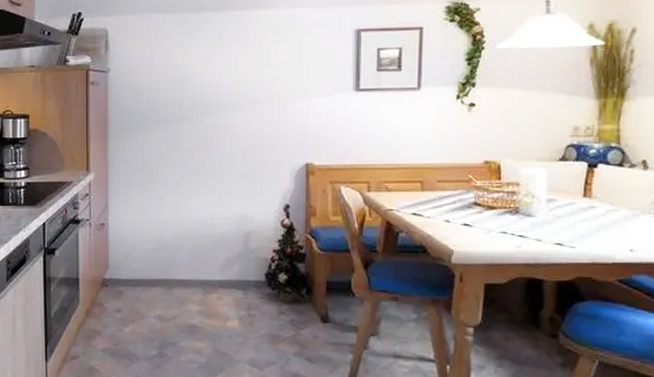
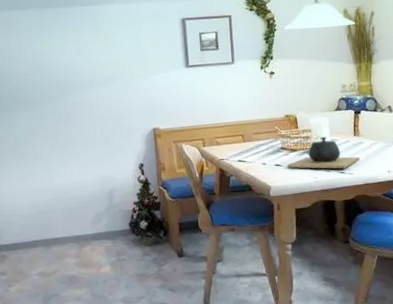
teapot: none [478,194,590,239] -> present [286,137,361,169]

